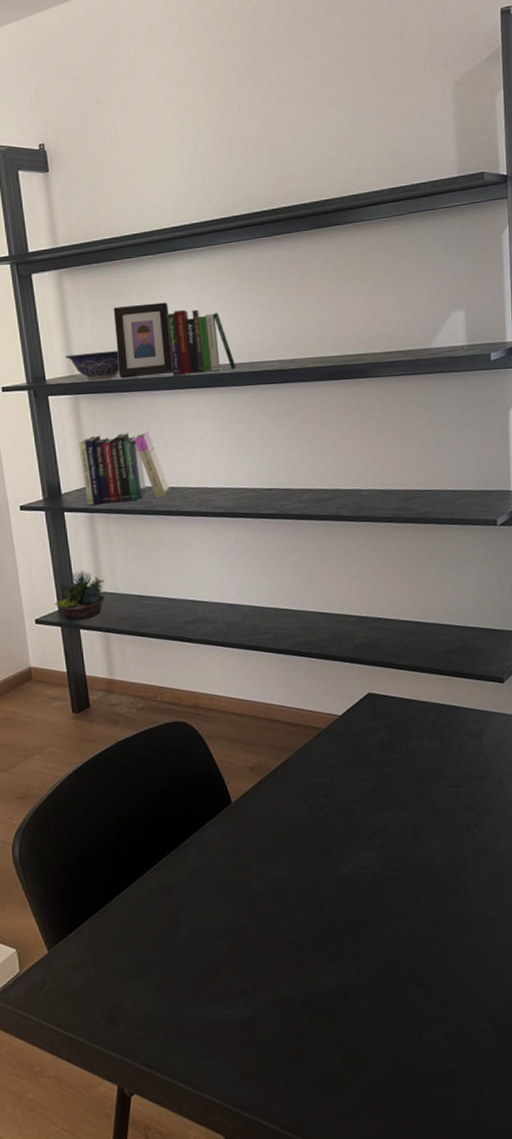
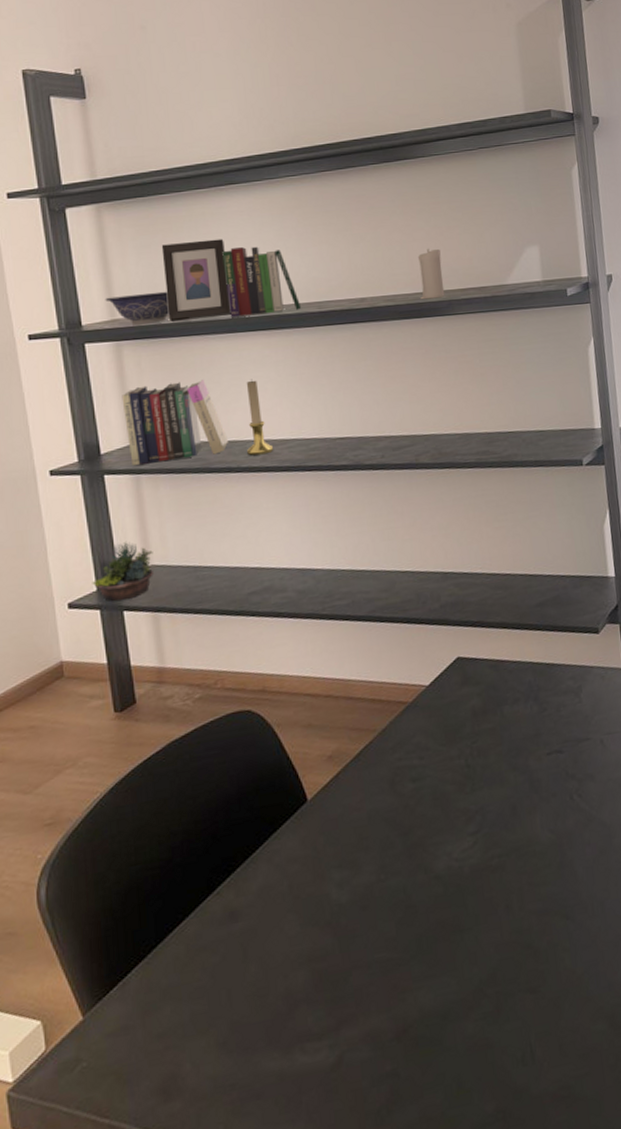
candle holder: none [184,432,209,502] -> present [246,379,274,456]
candle: none [345,312,371,362] -> present [417,248,445,300]

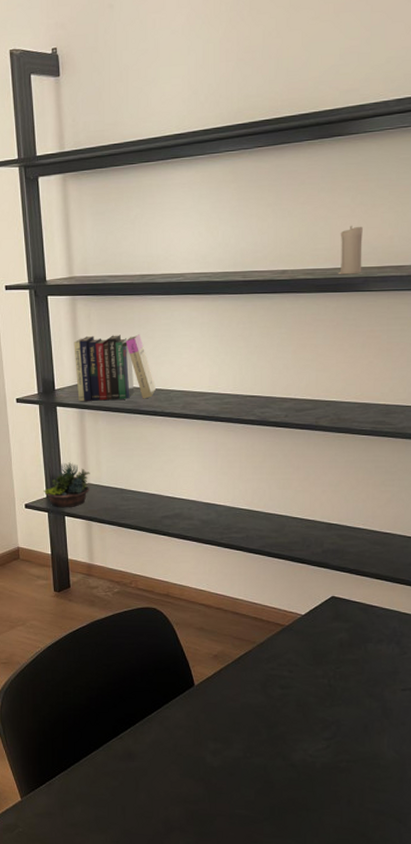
decorative bowl: present [105,291,171,325] -> none [65,254,117,283]
picture frame: present [161,239,232,322] -> none [113,209,167,282]
books: present [222,246,302,317] -> none [164,217,228,281]
candle holder: present [246,379,274,456] -> none [170,337,193,403]

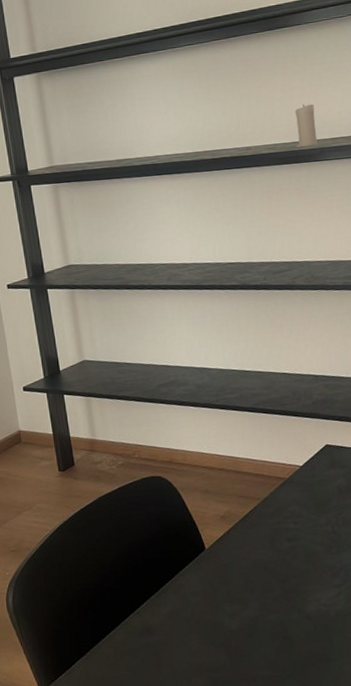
succulent planter: present [43,461,90,507] -> none [40,340,86,387]
books: present [74,334,157,401] -> none [59,214,142,282]

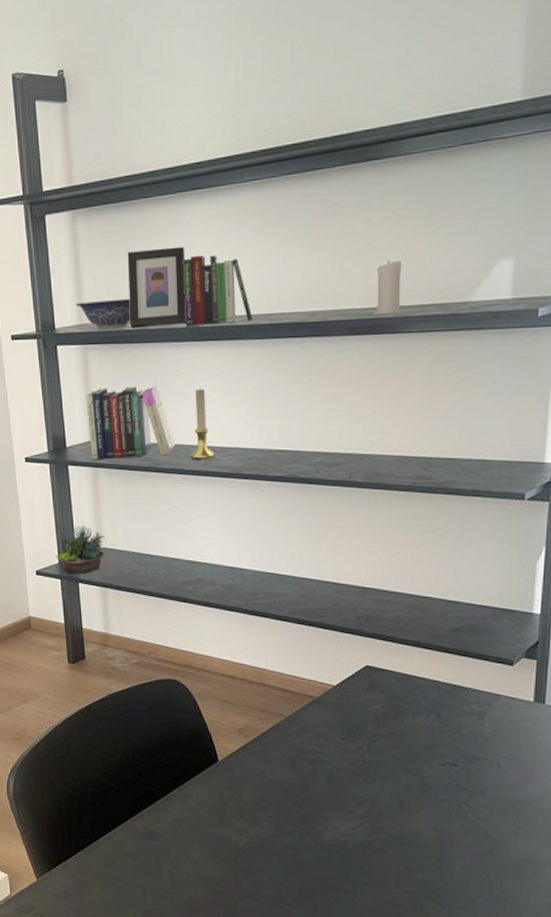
succulent planter: none [40,340,86,387] -> present [55,524,105,573]
decorative bowl: none [45,143,95,170] -> present [75,298,132,330]
books: none [59,214,142,282] -> present [86,385,176,459]
picture frame: none [87,99,143,168] -> present [127,246,186,328]
books: none [135,105,199,164] -> present [182,255,253,326]
candle holder: none [154,214,177,276] -> present [190,387,215,460]

